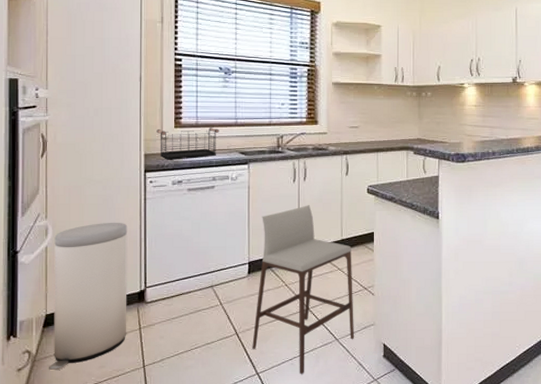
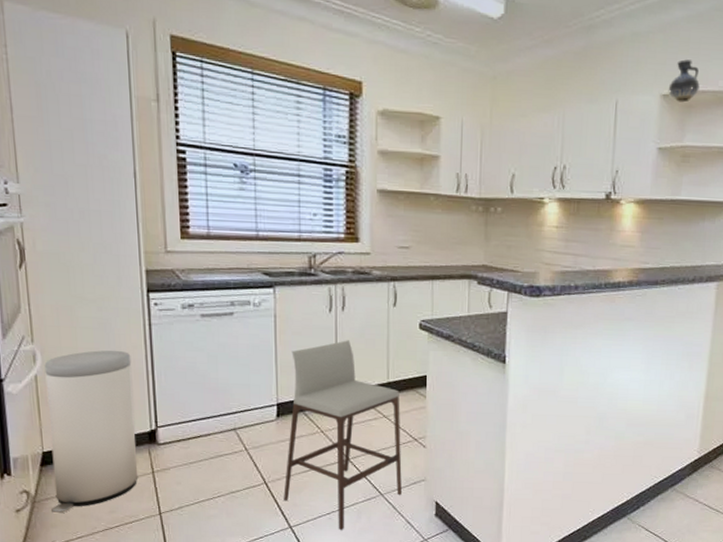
dish rack: present [156,128,219,160] -> none [159,240,237,279]

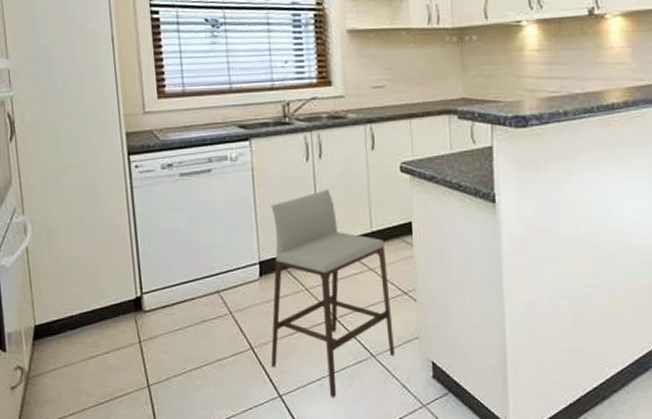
pedal bin: present [44,350,139,513] -> none [34,217,126,388]

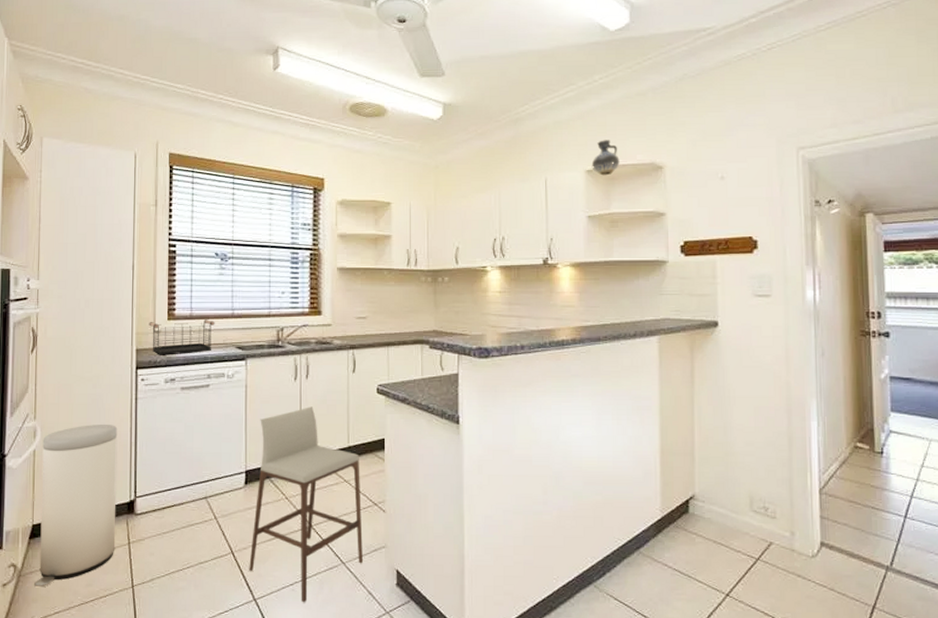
pedal bin: none [34,217,126,388] -> present [34,425,118,587]
dish rack: none [137,96,212,139] -> present [149,320,215,355]

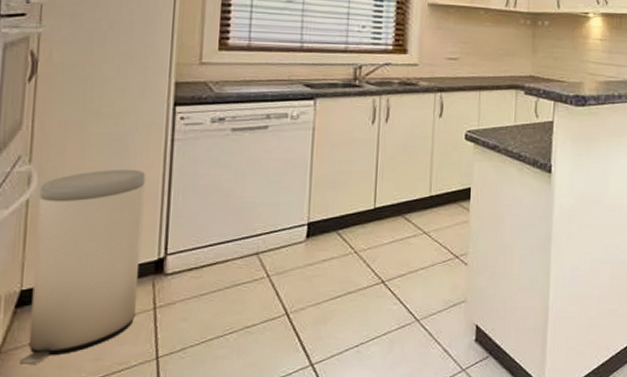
dish rack: present [149,320,215,355] -> none [193,51,279,91]
bar stool: present [249,406,363,603] -> none [306,153,442,365]

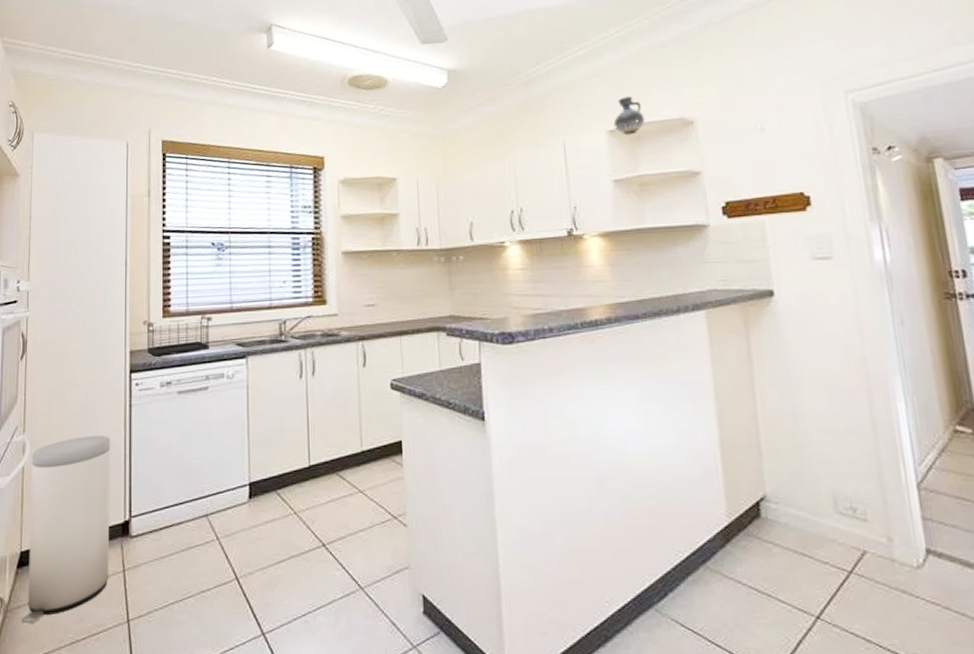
dish rack: none [193,51,279,91] -> present [143,315,213,357]

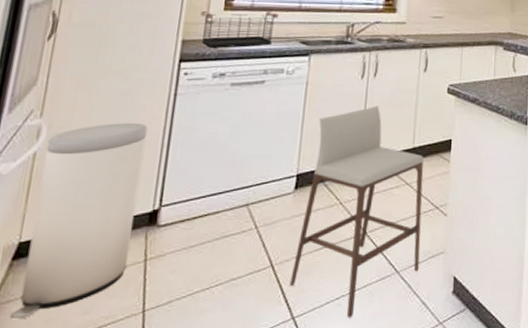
bar stool: none [256,407,384,637] -> present [290,106,424,319]

